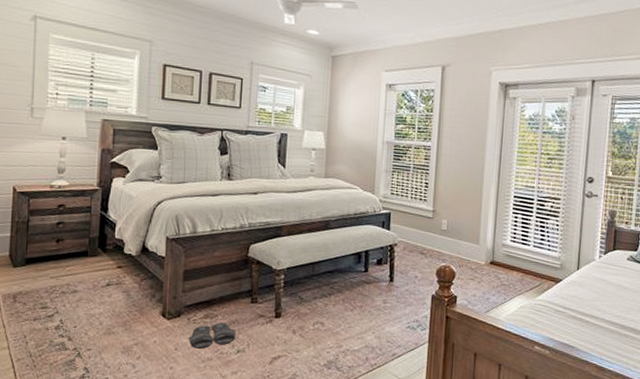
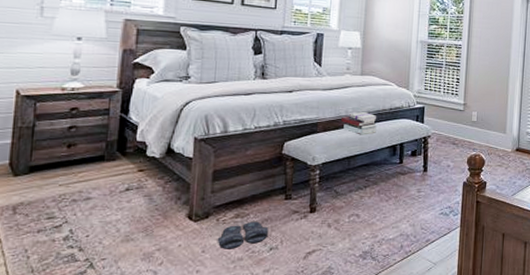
books: none [306,215,341,241] -> present [341,111,377,135]

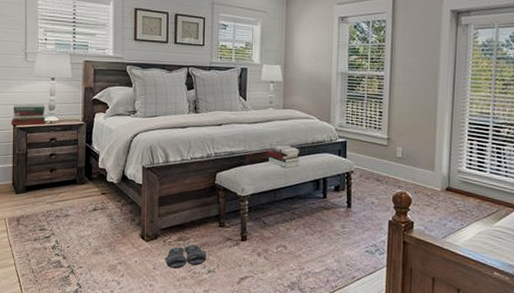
books: none [12,67,66,94] -> present [11,104,45,126]

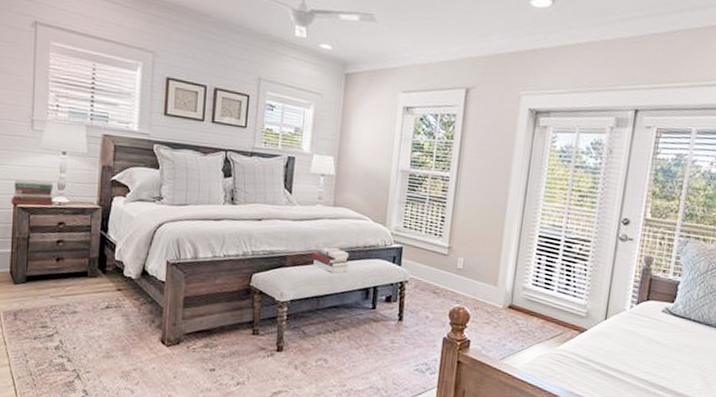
slippers: present [165,244,207,269] -> none [187,352,236,379]

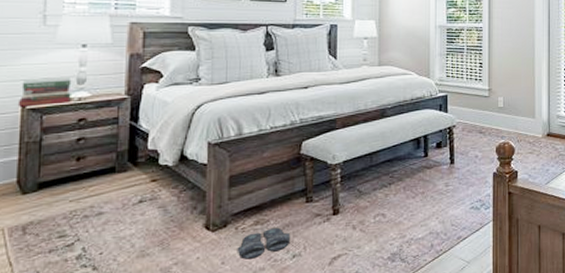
slippers: none [187,352,236,379] -> present [237,227,291,259]
books: present [311,247,349,274] -> none [361,104,398,129]

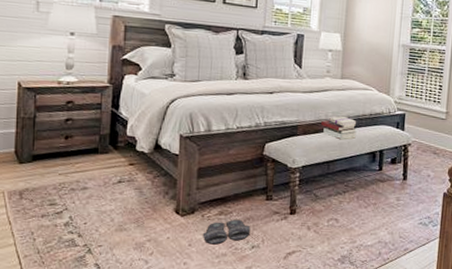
books: present [17,77,72,107] -> none [15,60,61,86]
books: none [361,104,398,129] -> present [321,116,356,140]

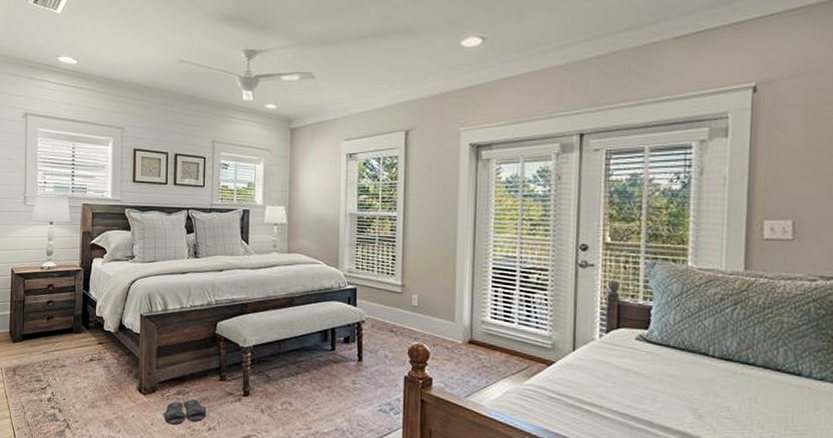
books: present [321,116,356,140] -> none [270,292,306,318]

